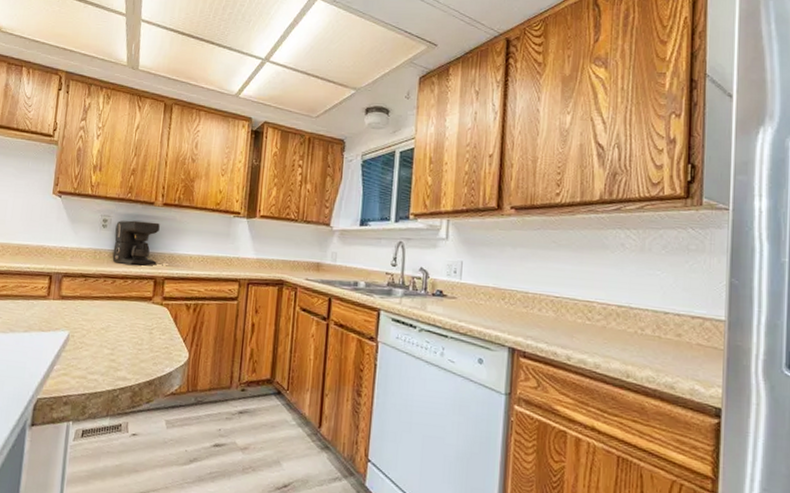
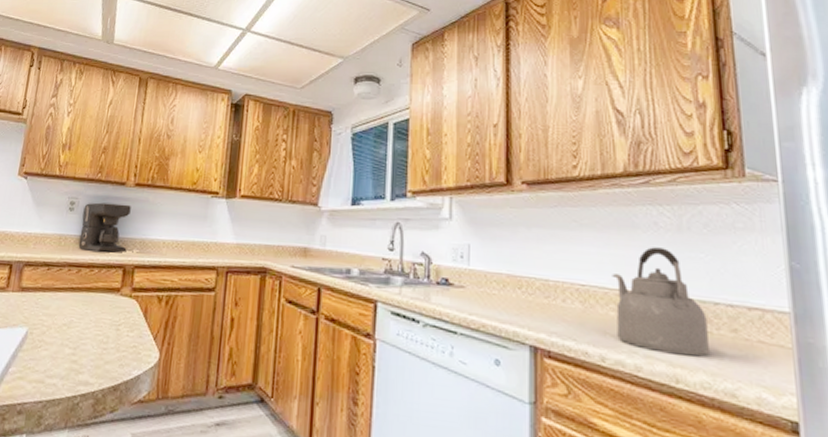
kettle: none [582,265,658,356] -> present [612,247,711,357]

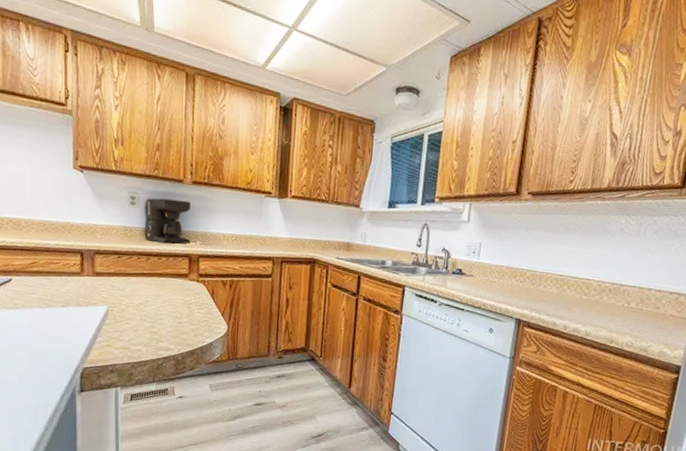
kettle: present [612,247,711,357] -> none [578,247,641,325]

